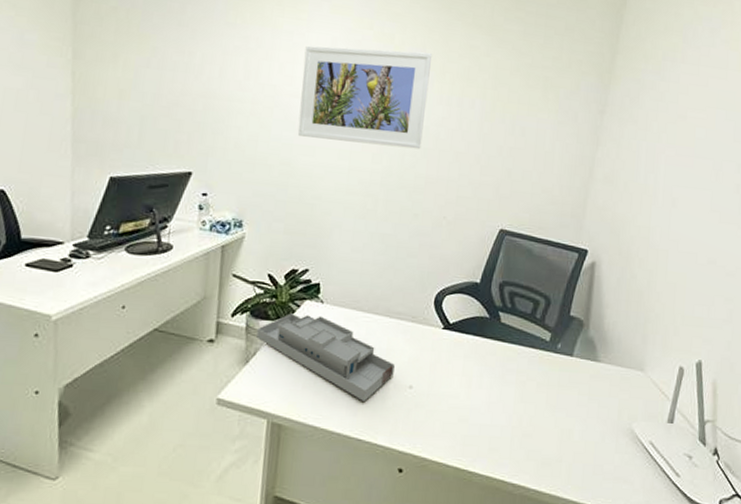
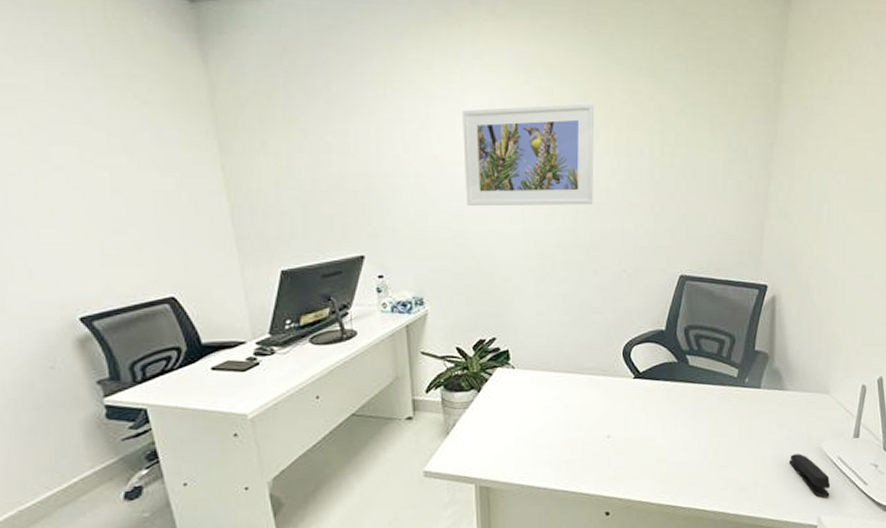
desk organizer: present [256,313,395,401] -> none [453,381,591,456]
stapler: none [596,432,640,485] -> present [788,454,831,498]

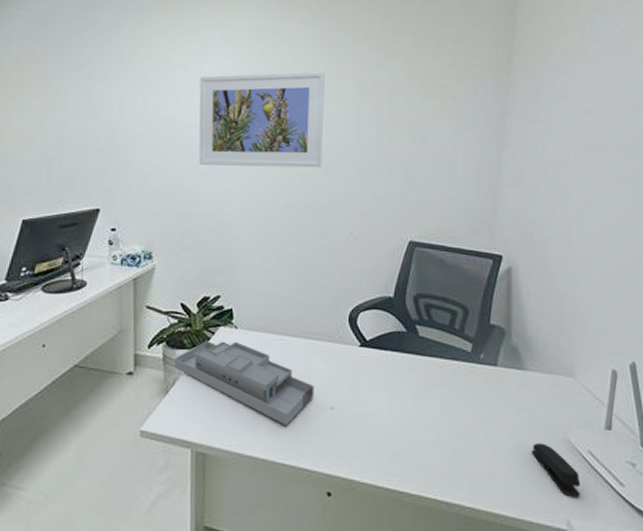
desk organizer: none [453,381,591,456] -> present [174,341,314,425]

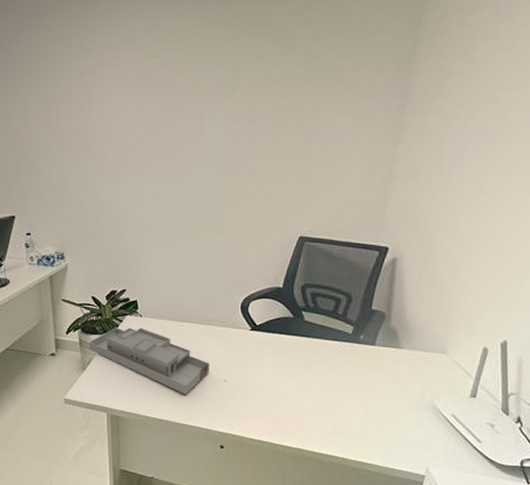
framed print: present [198,72,326,168] -> none [98,72,222,171]
stapler: present [531,443,581,497] -> none [399,408,442,450]

